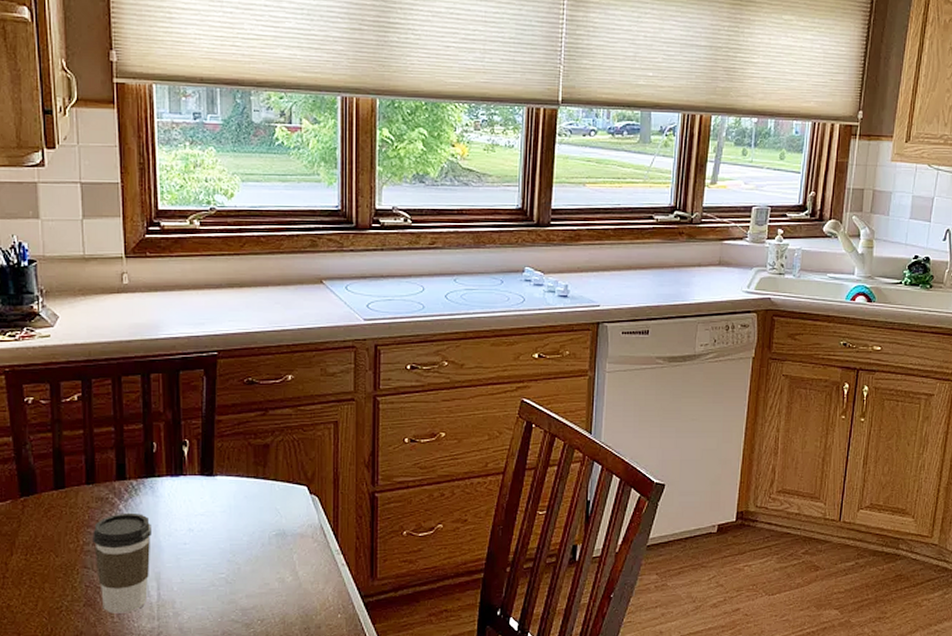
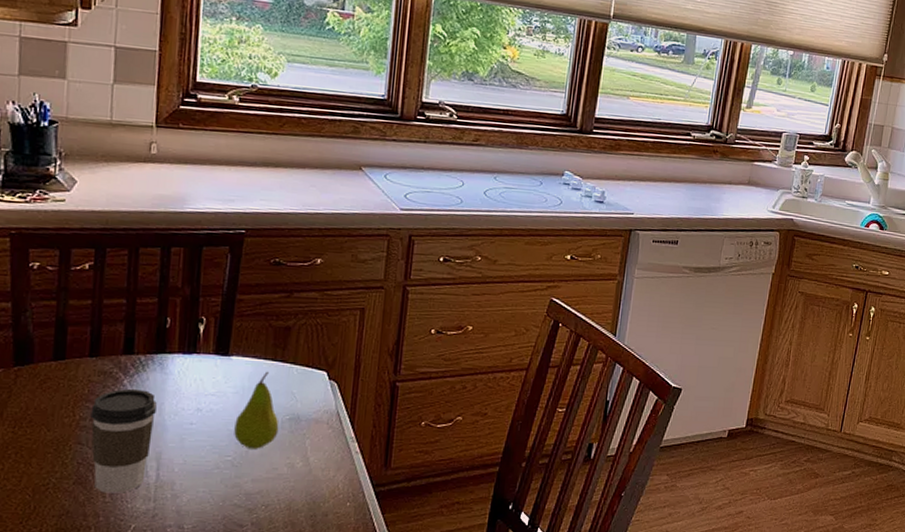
fruit: none [225,489,267,566] -> present [234,371,279,449]

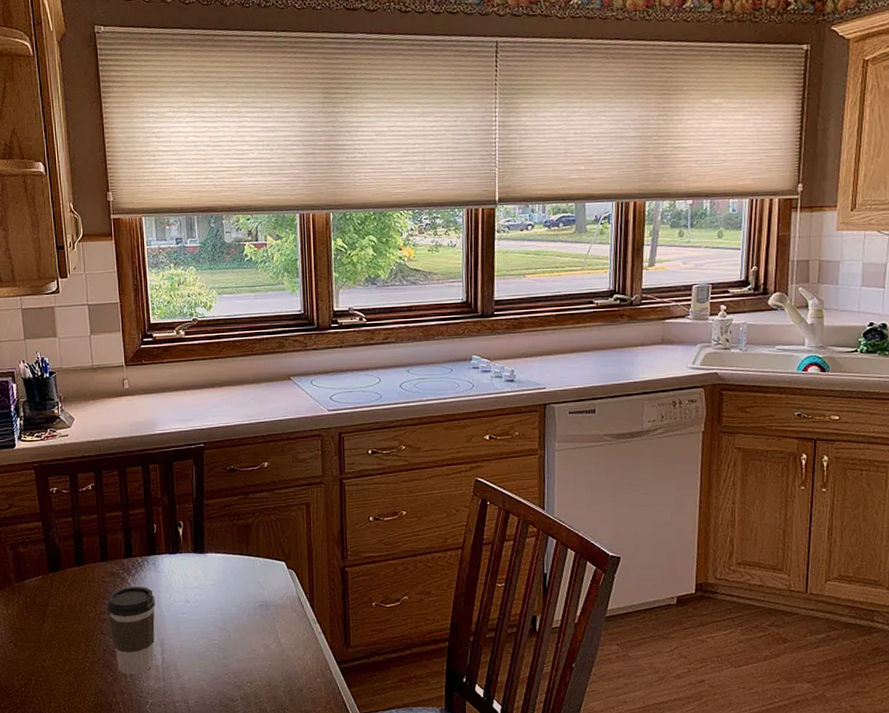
fruit: present [234,371,279,449] -> none [217,564,252,633]

